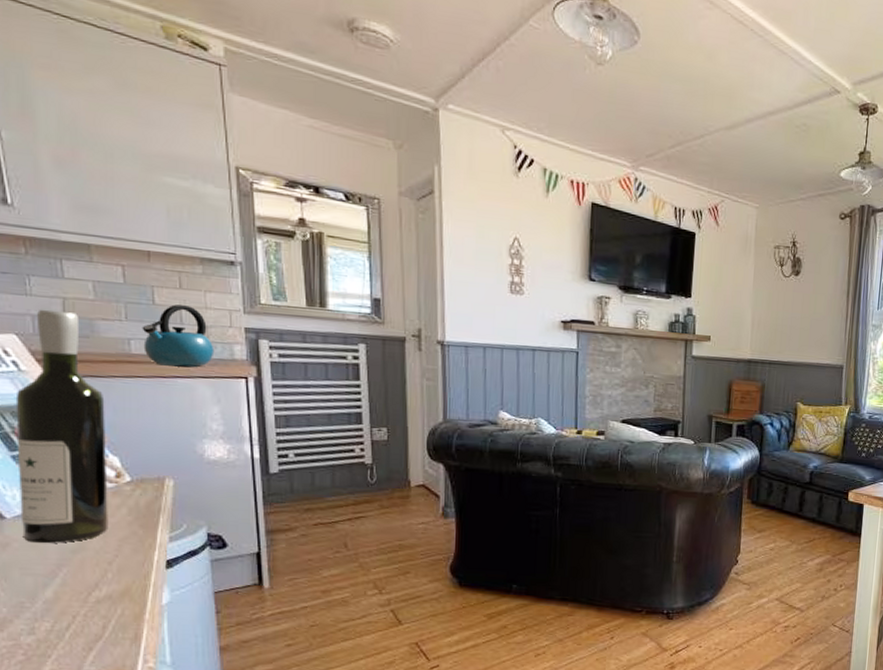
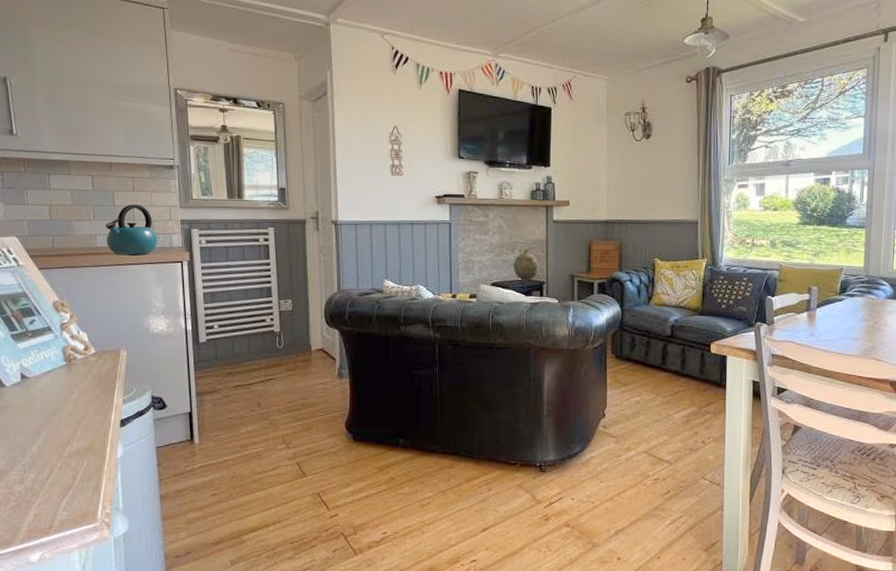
bottle: present [15,309,109,544] -> none [15,215,79,407]
decorative vase: none [647,385,674,420] -> present [514,249,538,281]

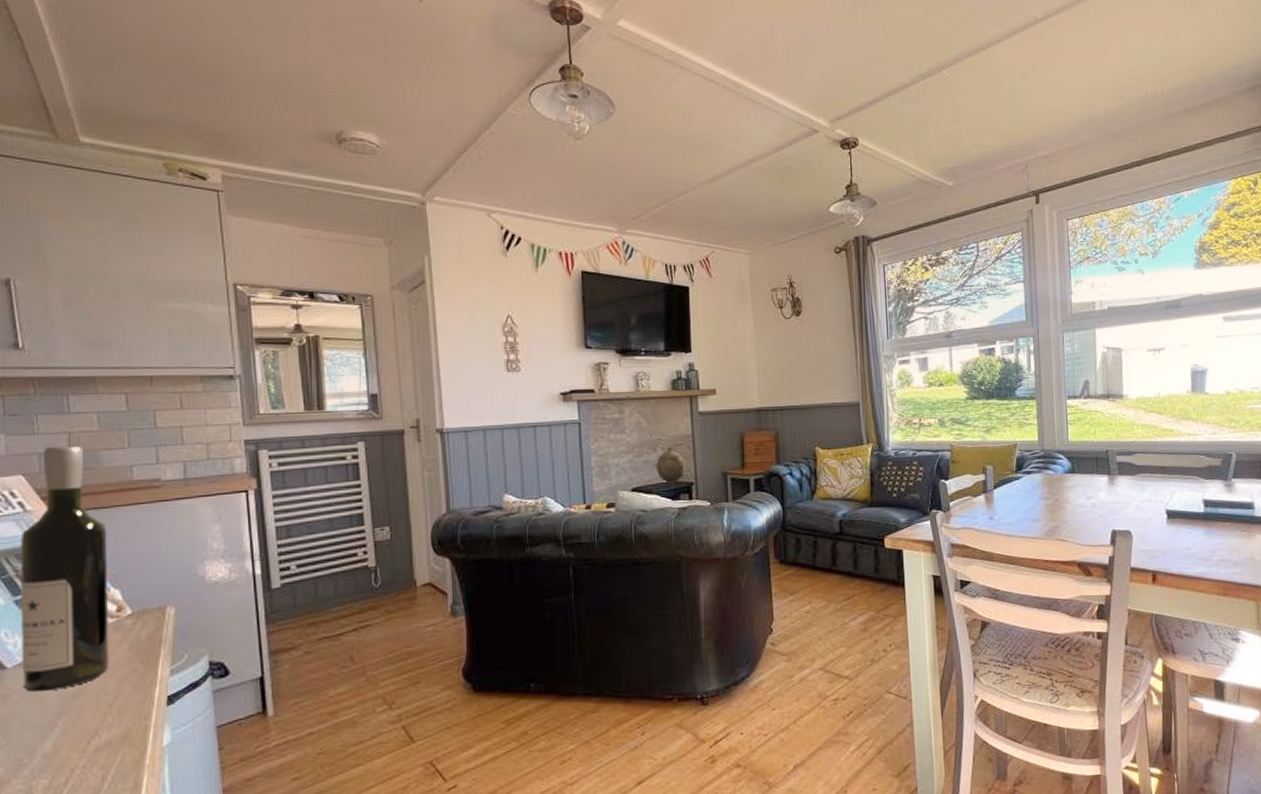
bottle: none [15,215,79,407] -> present [20,446,109,693]
kettle: present [105,204,158,256] -> none [144,425,215,489]

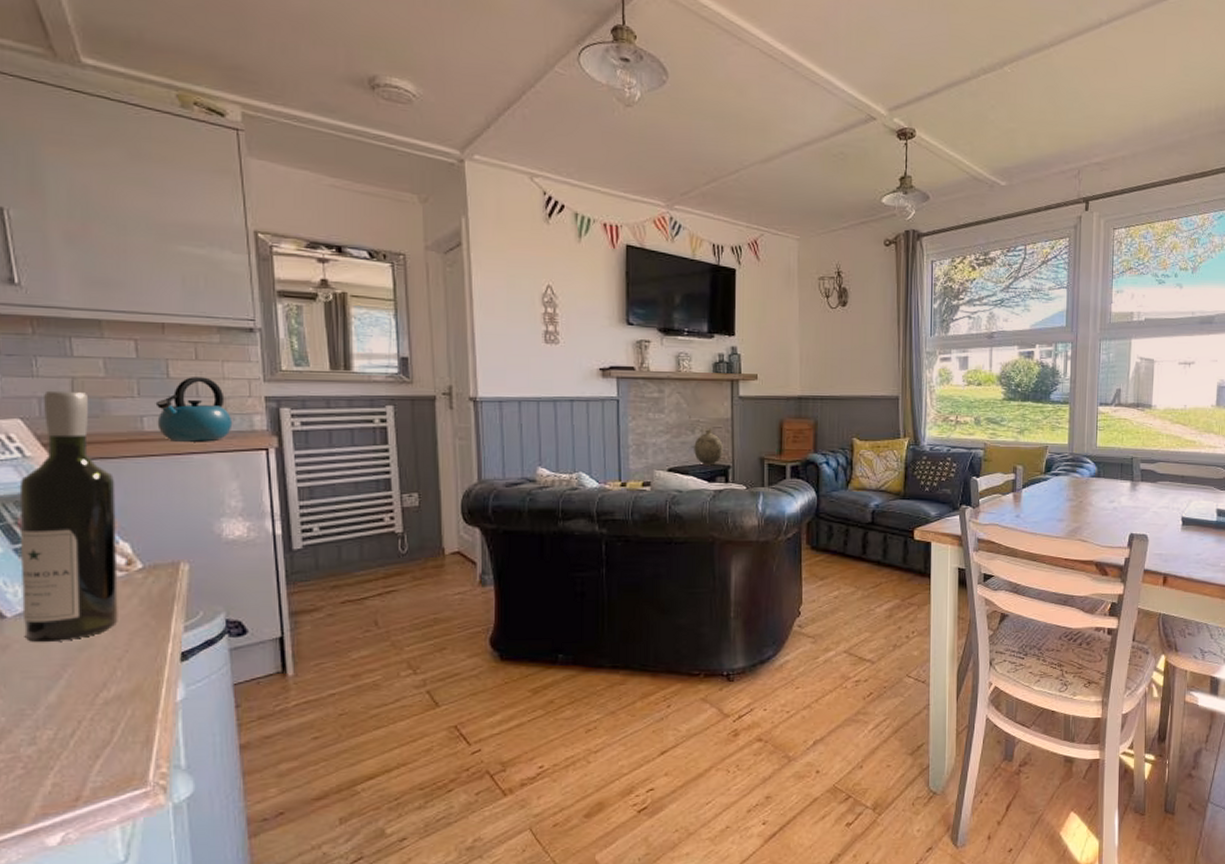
kettle: none [144,425,215,489] -> present [155,377,233,442]

